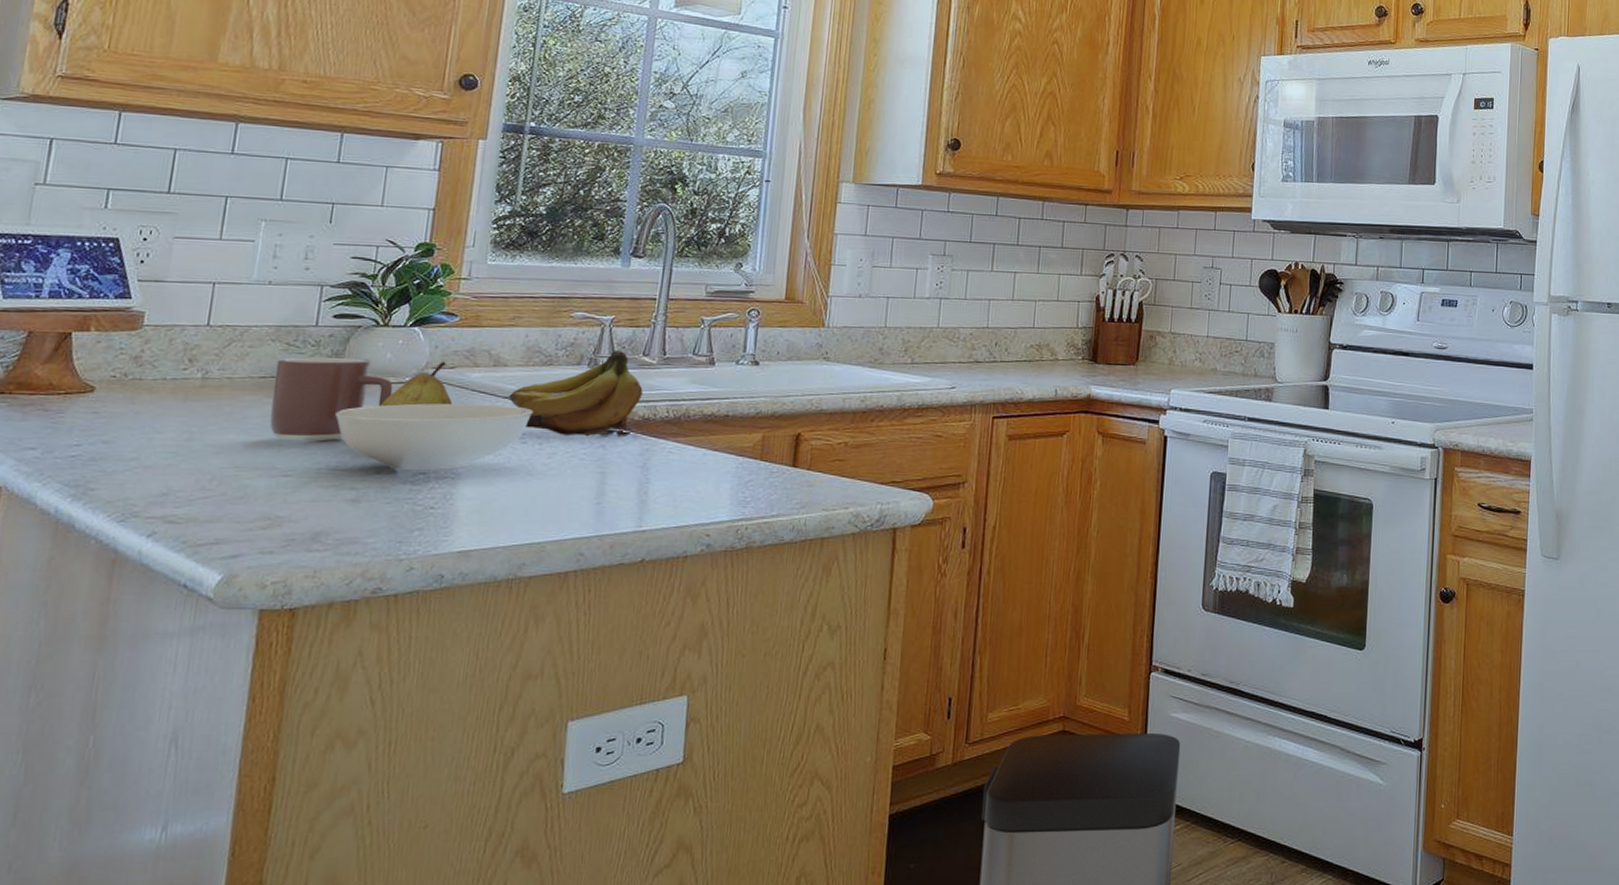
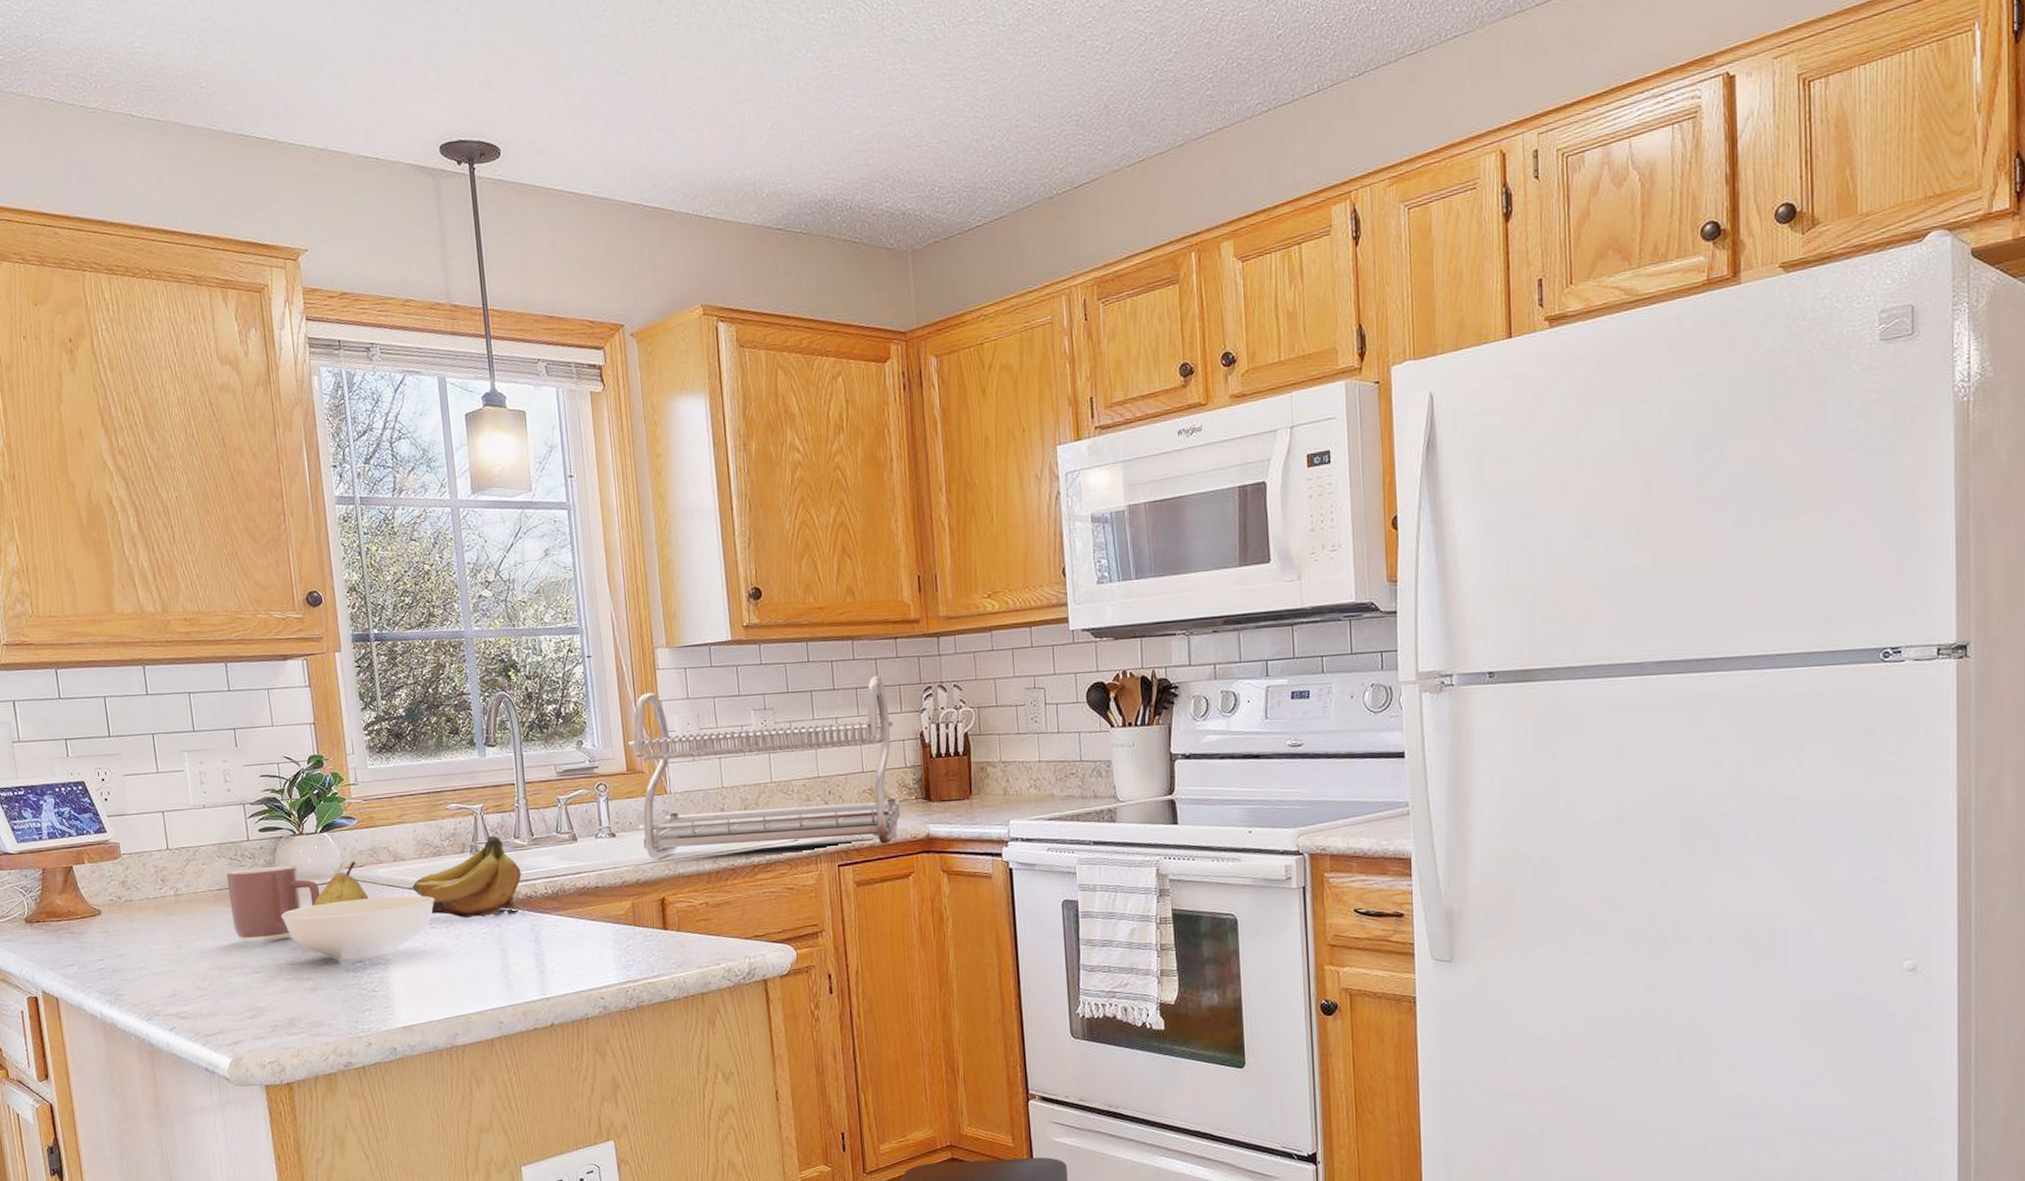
dish rack: none [786,224,1071,400] -> present [628,675,901,859]

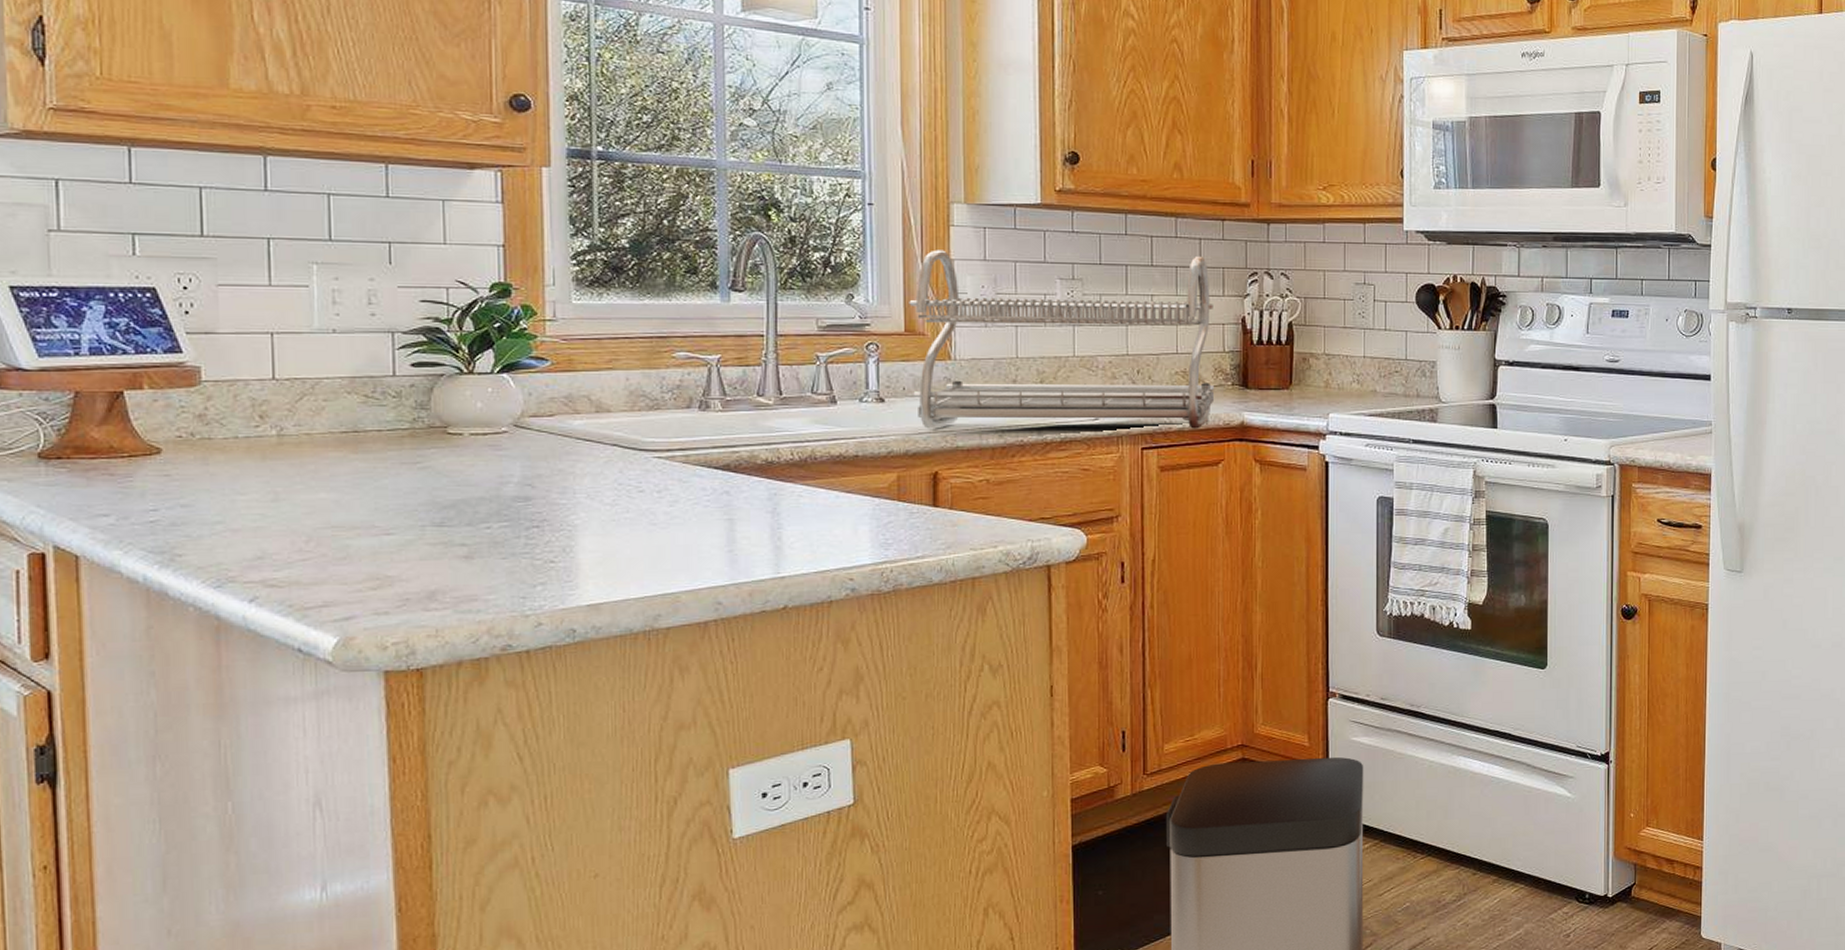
mug: present [226,865,320,943] -> none [357,408,490,498]
bowl: present [281,895,435,961] -> none [431,452,647,524]
fruit: present [313,861,369,906] -> none [478,410,557,459]
fruit: present [411,835,522,919] -> none [616,391,762,483]

